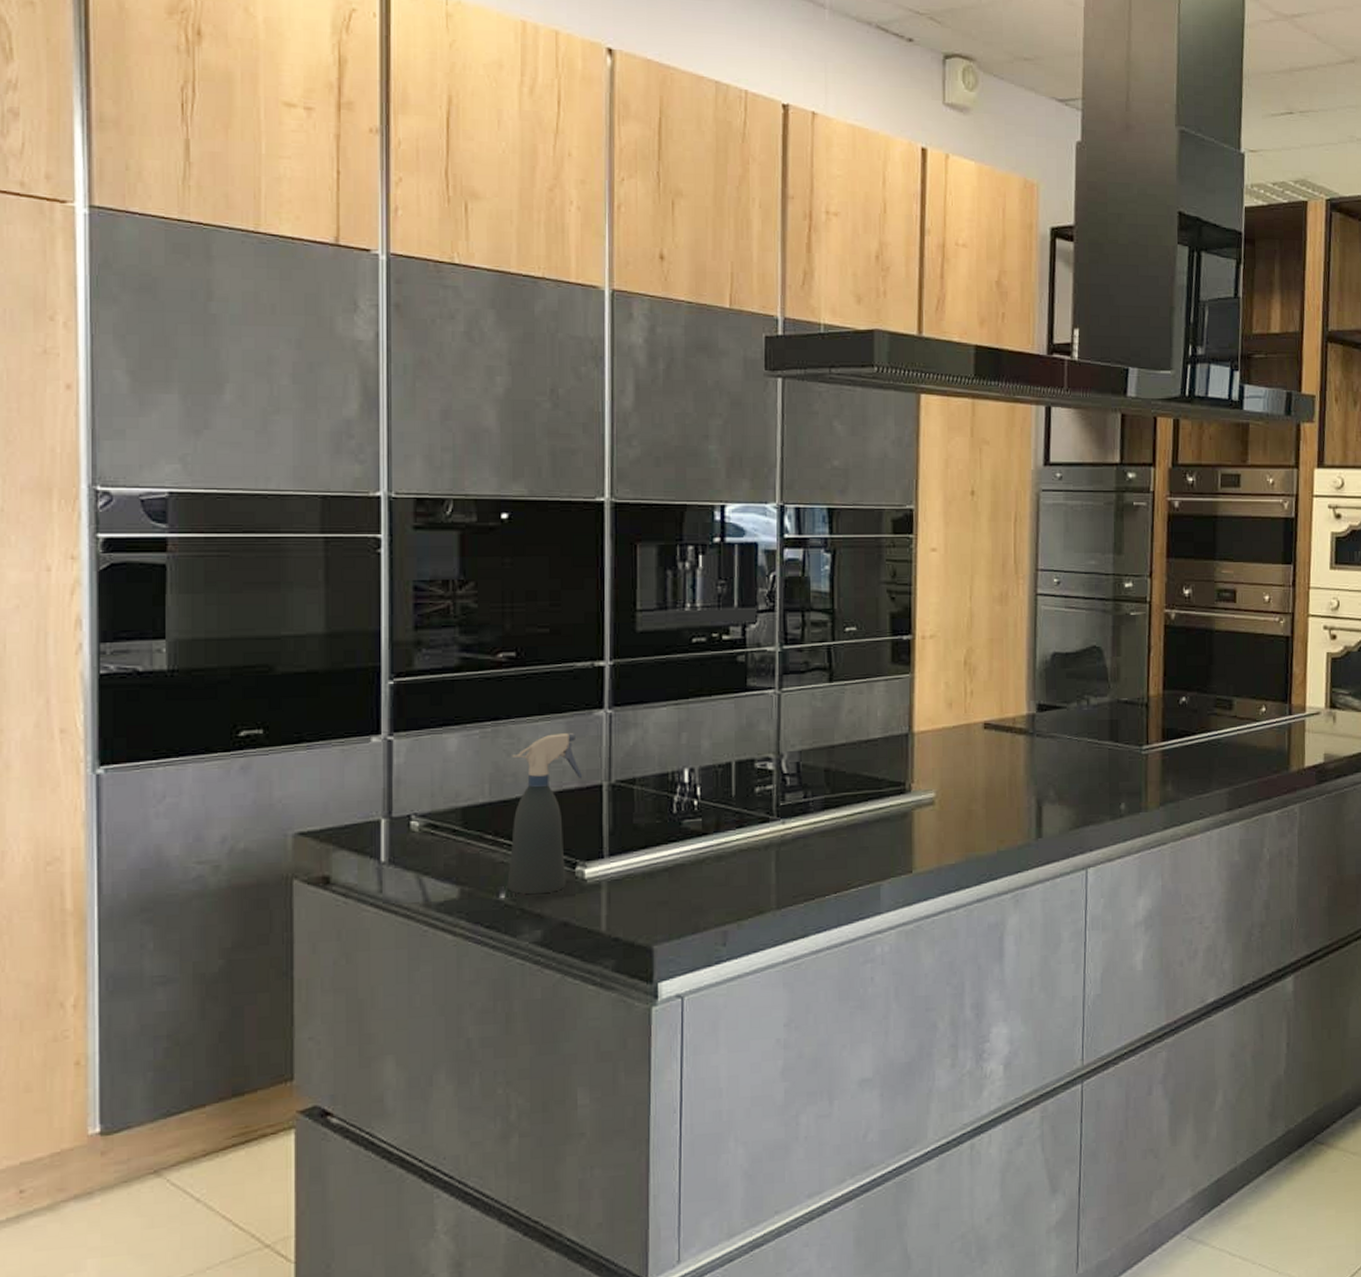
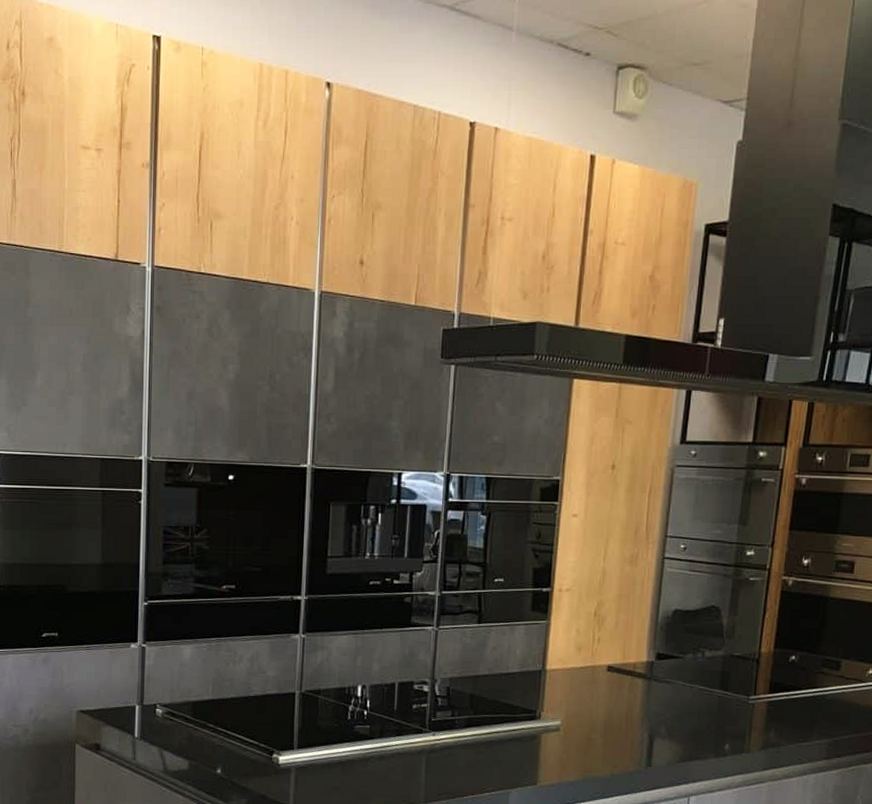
spray bottle: present [507,733,582,895] -> none [222,650,280,772]

